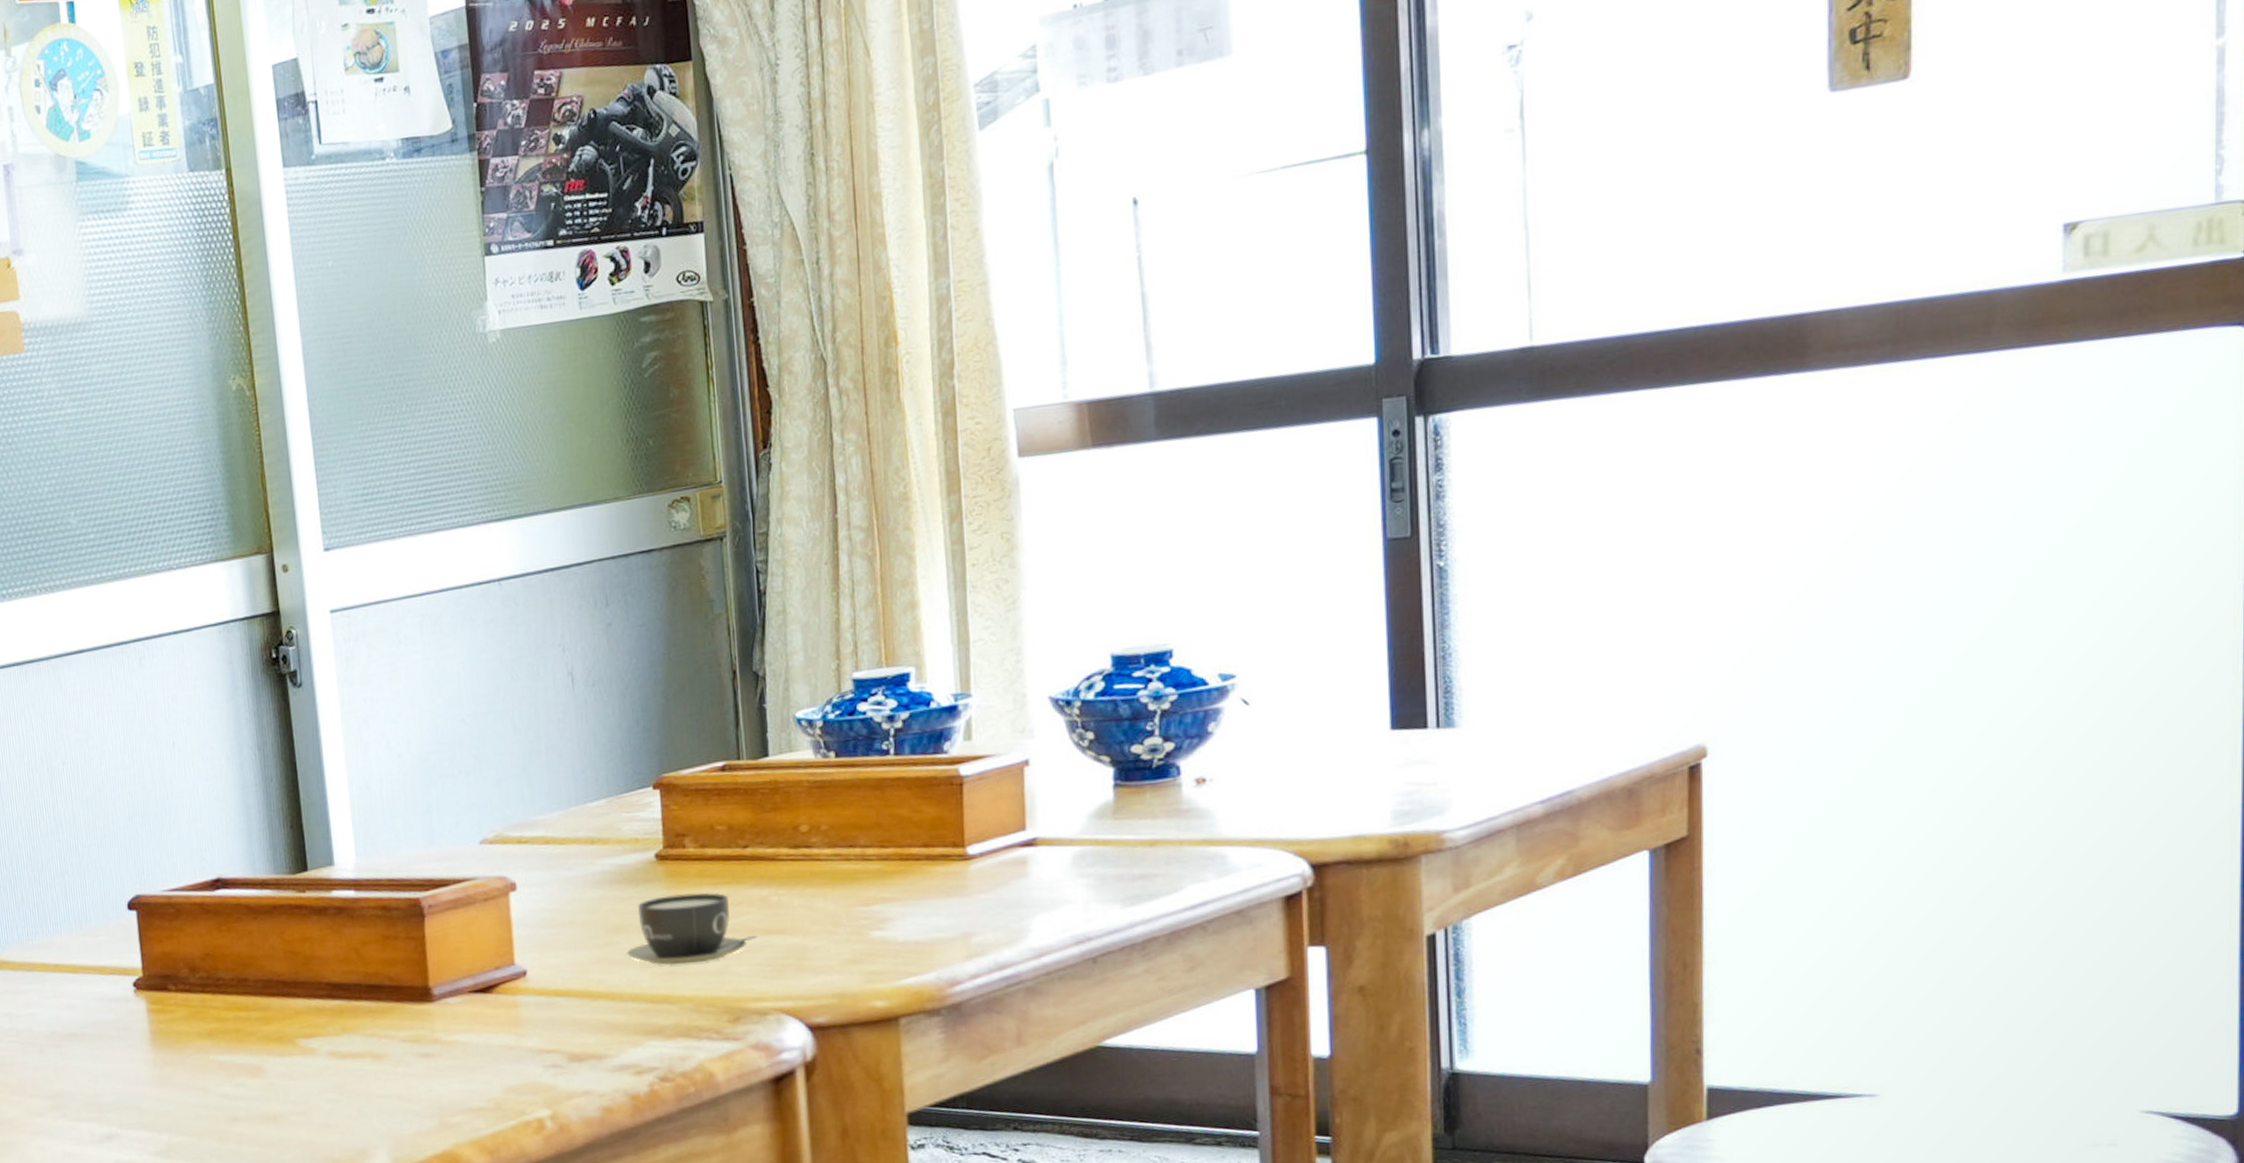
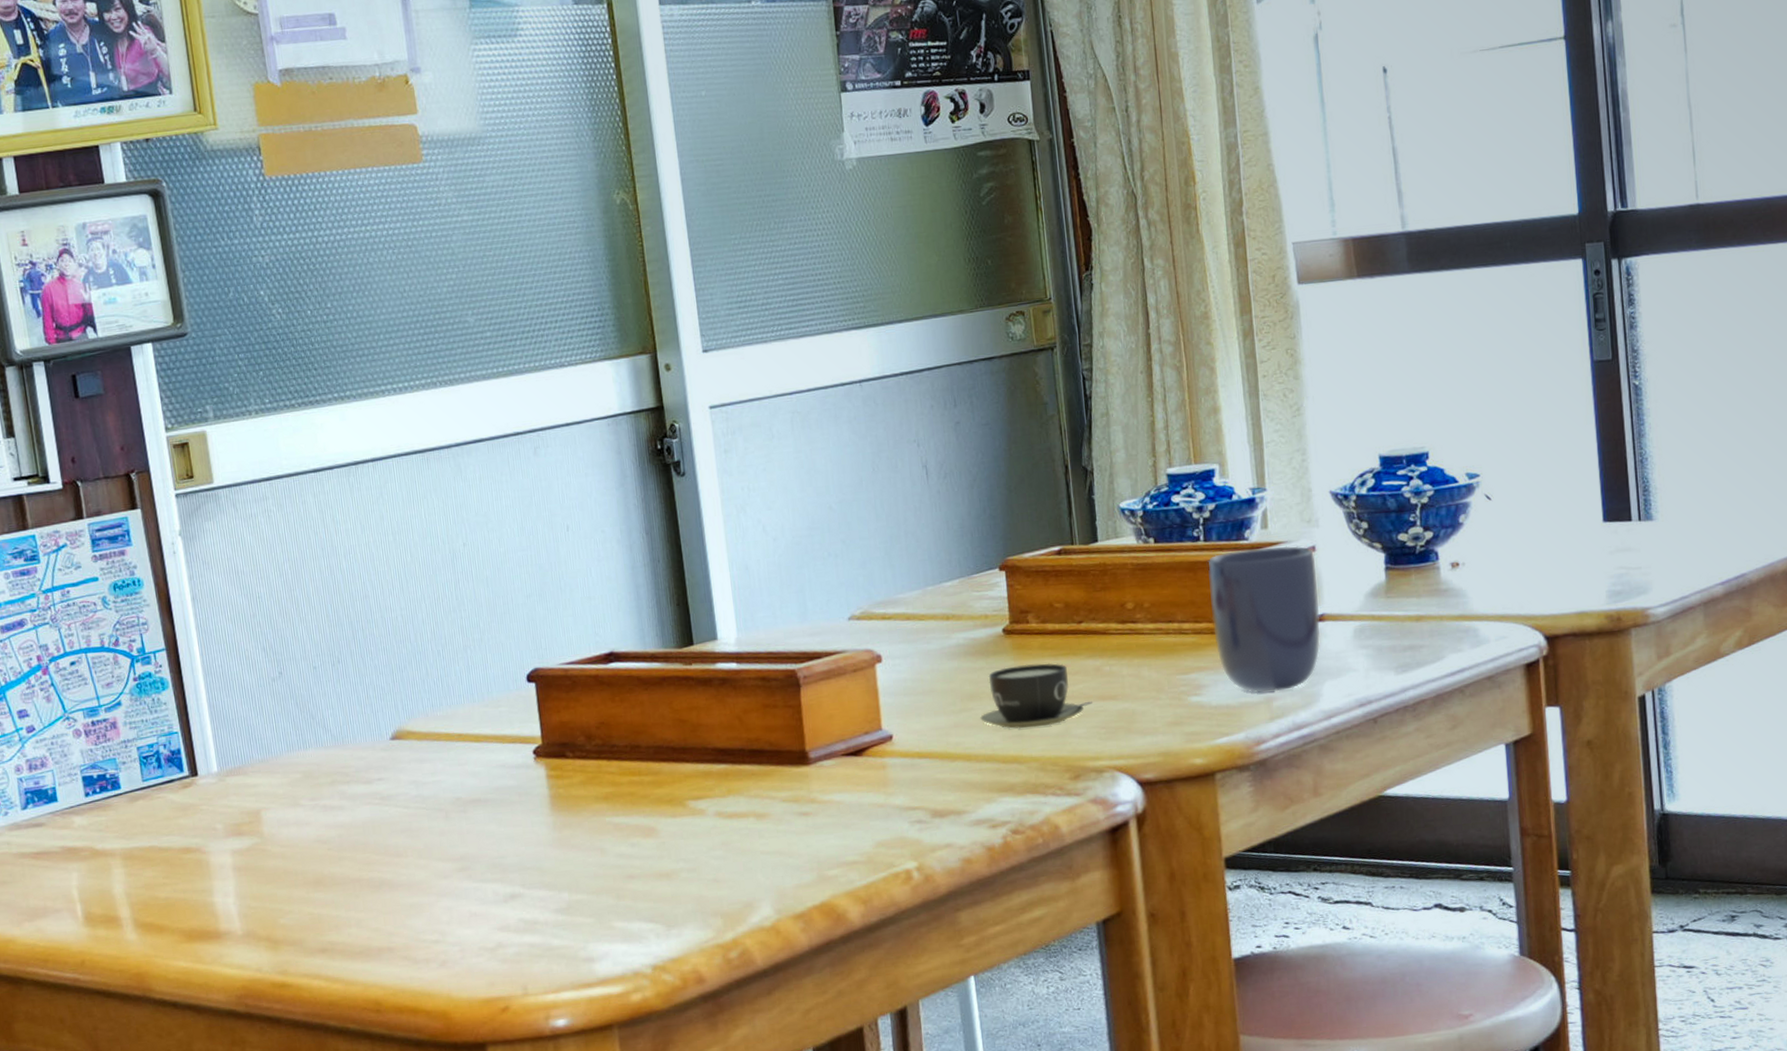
cup: none [898,760,1032,927] -> present [1207,546,1320,692]

